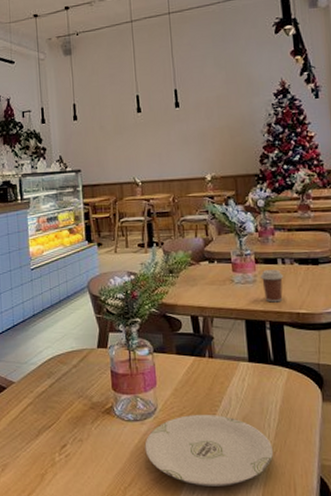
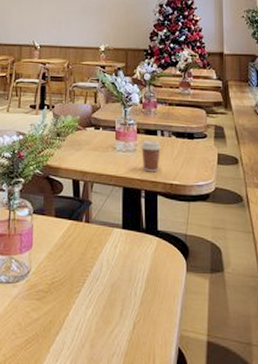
plate: present [144,415,273,486] -> none [13,279,136,355]

